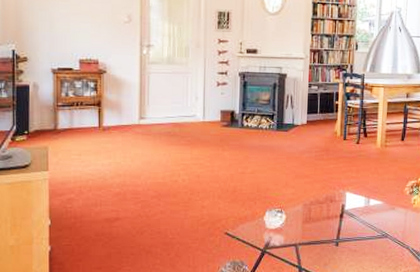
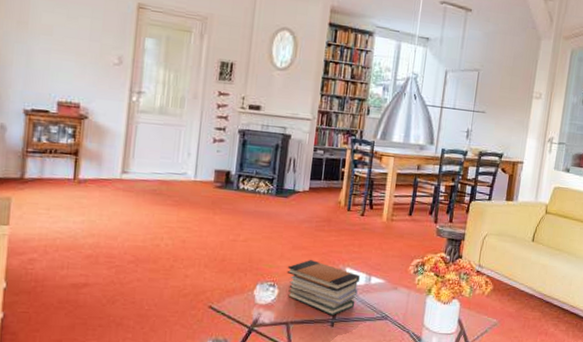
book stack: none [292,187,359,236] -> present [286,260,360,315]

